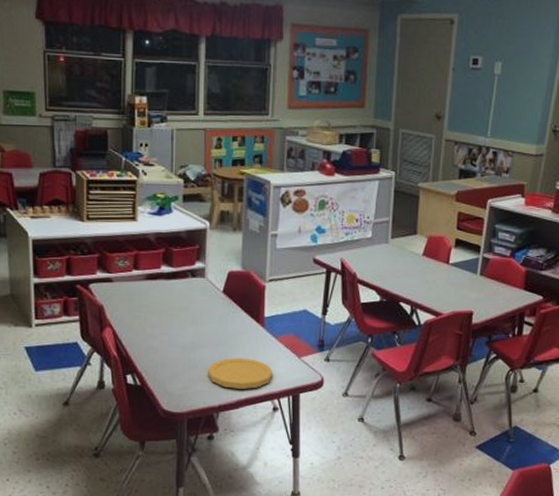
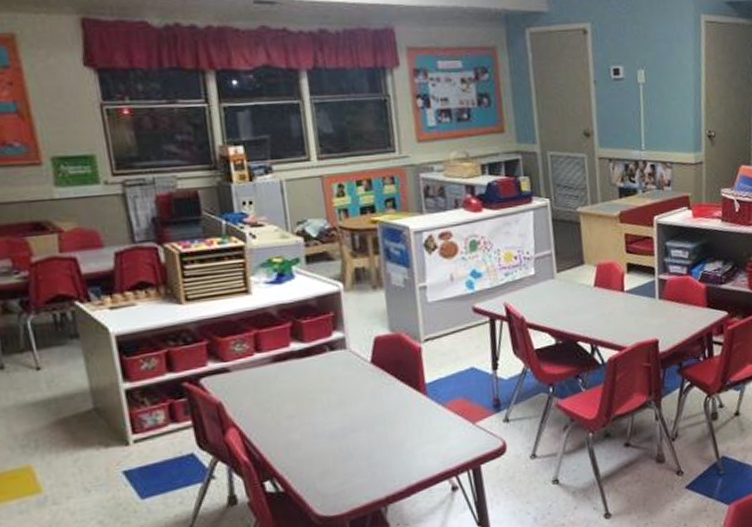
plate: present [208,357,273,389] -> none [366,434,446,475]

